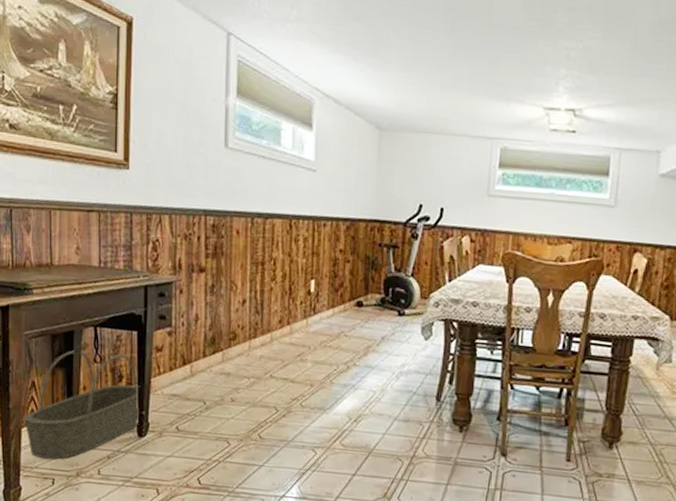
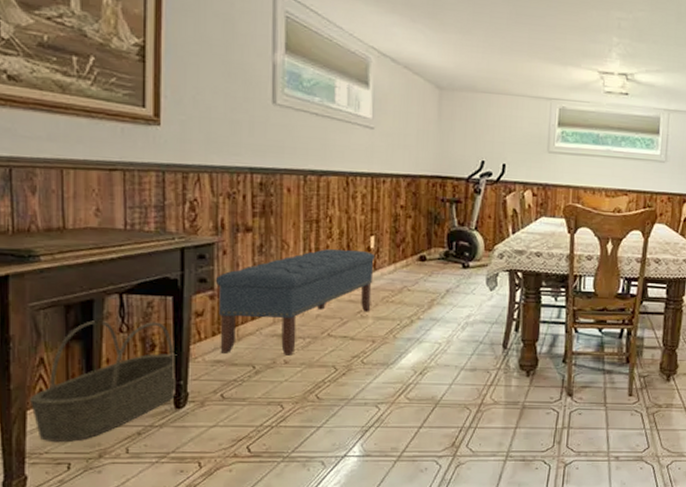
bench: none [173,291,315,394] -> present [215,249,376,356]

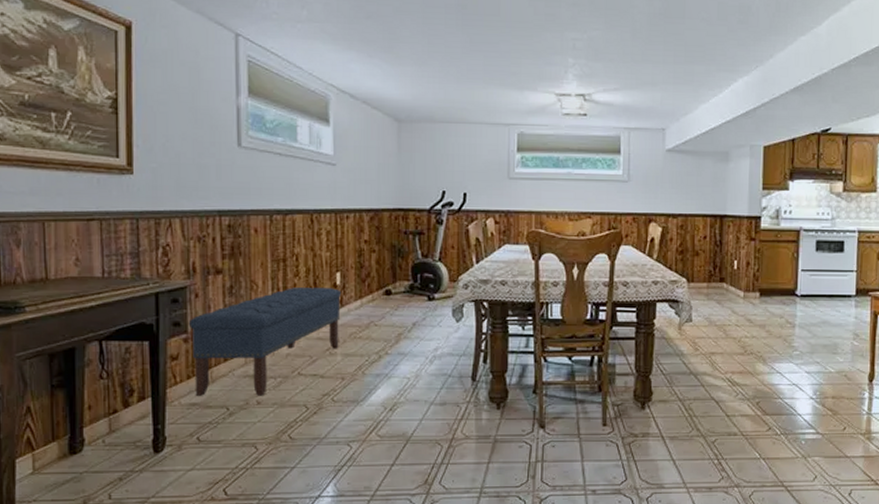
basket: present [29,321,177,442] -> none [17,367,155,489]

